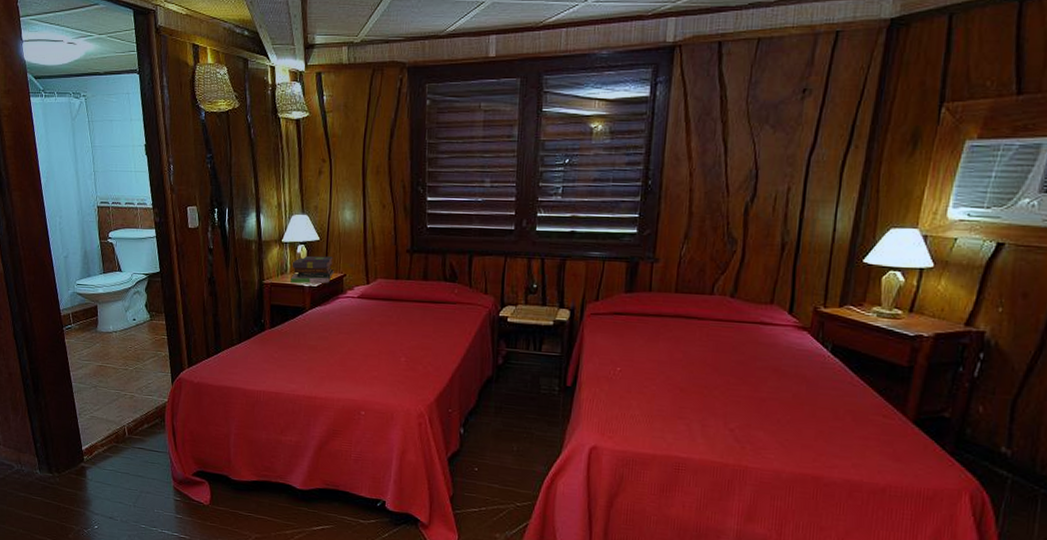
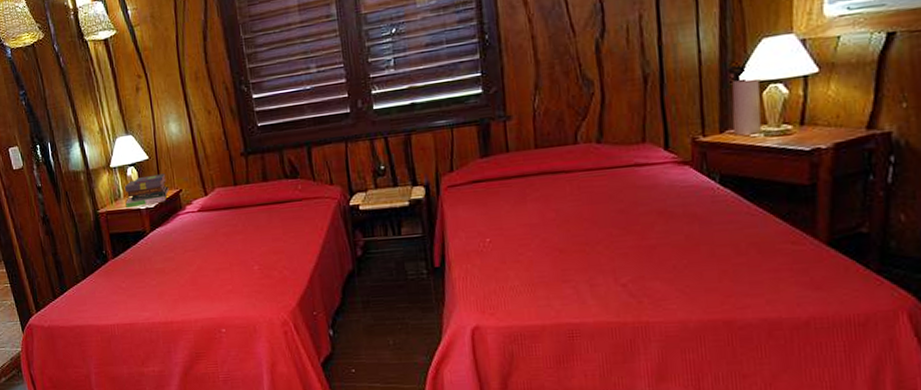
thermos bottle: none [850,249,881,314] -> present [727,65,762,136]

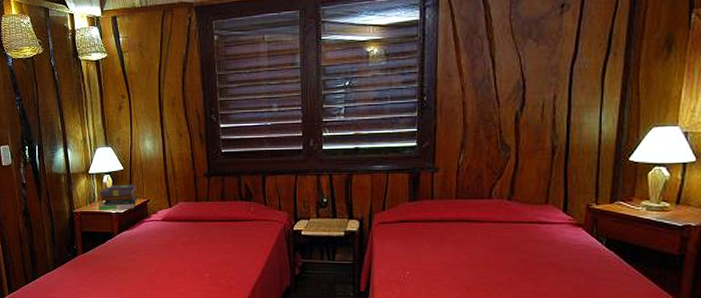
thermos bottle: present [727,65,762,136] -> none [621,148,646,207]

